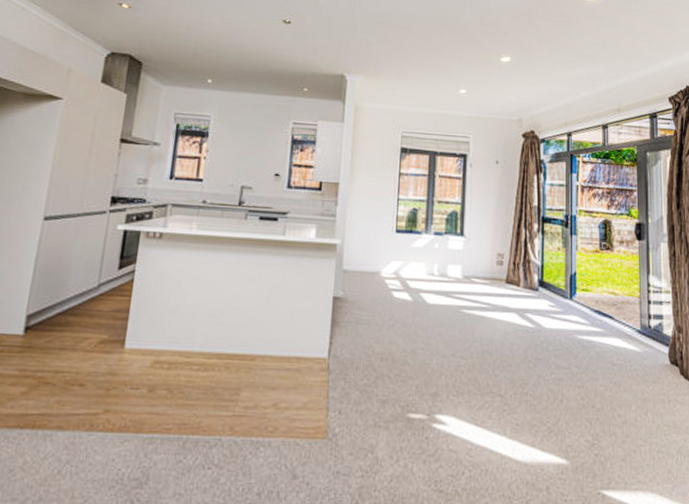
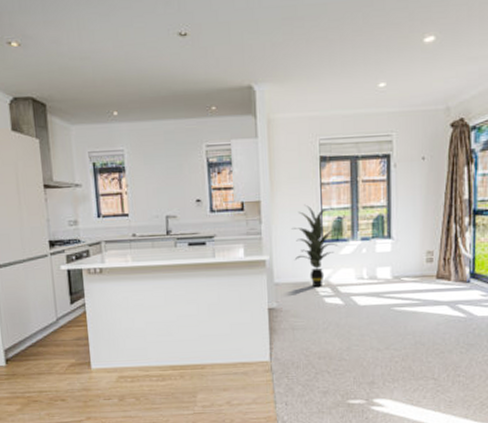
indoor plant: none [366,191,412,280] -> present [291,204,339,288]

